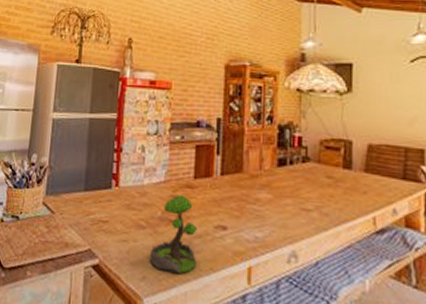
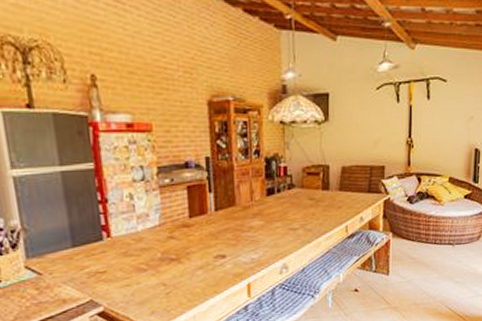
plant: present [150,194,198,275] -> none [156,234,202,303]

